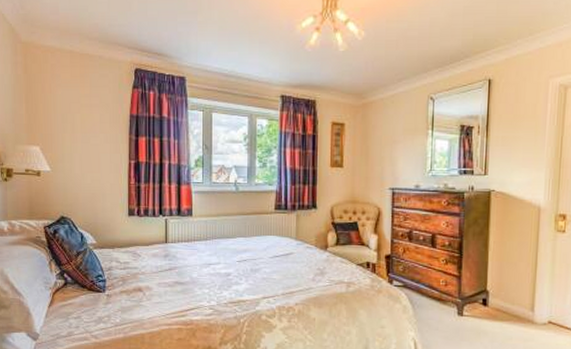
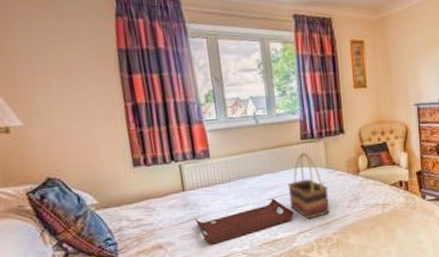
serving tray: none [172,261,261,296] -> present [194,198,295,245]
woven basket: none [257,222,295,287] -> present [287,153,330,220]

